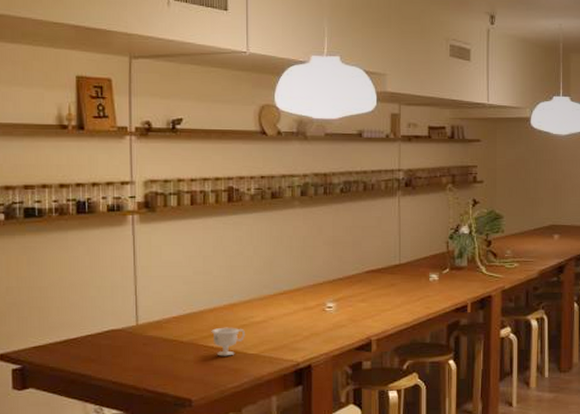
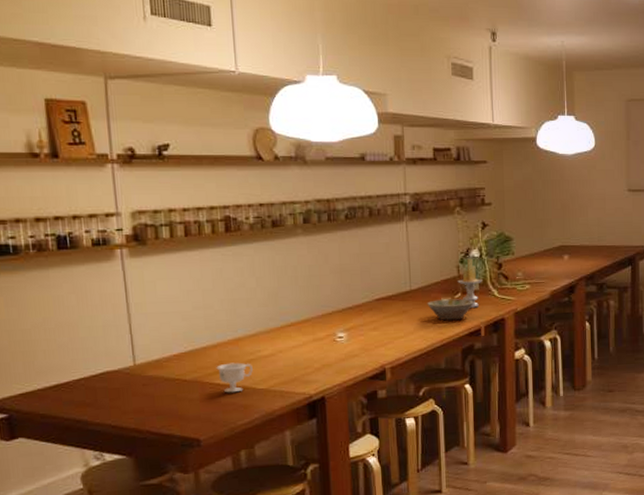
bowl: none [415,274,461,296] -> present [427,298,474,321]
candle: none [446,234,471,284] -> present [457,258,483,308]

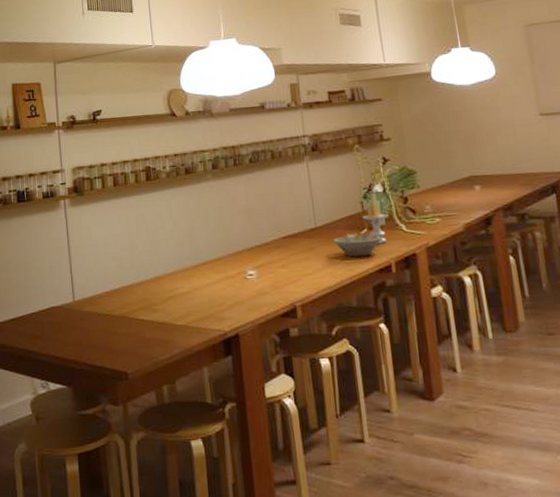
teacup: present [216,362,253,393] -> none [140,299,172,329]

